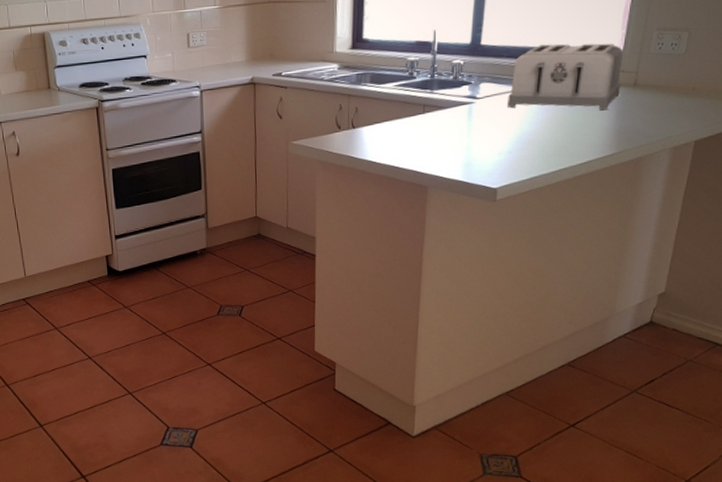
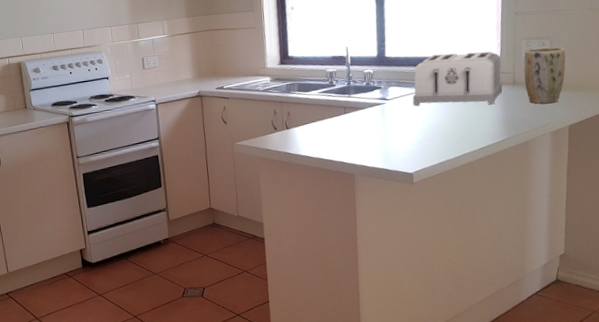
plant pot: none [649,41,706,113] -> present [524,47,566,104]

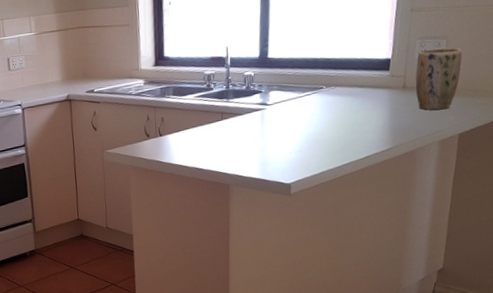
toaster: present [412,51,503,106] -> none [295,52,392,112]

